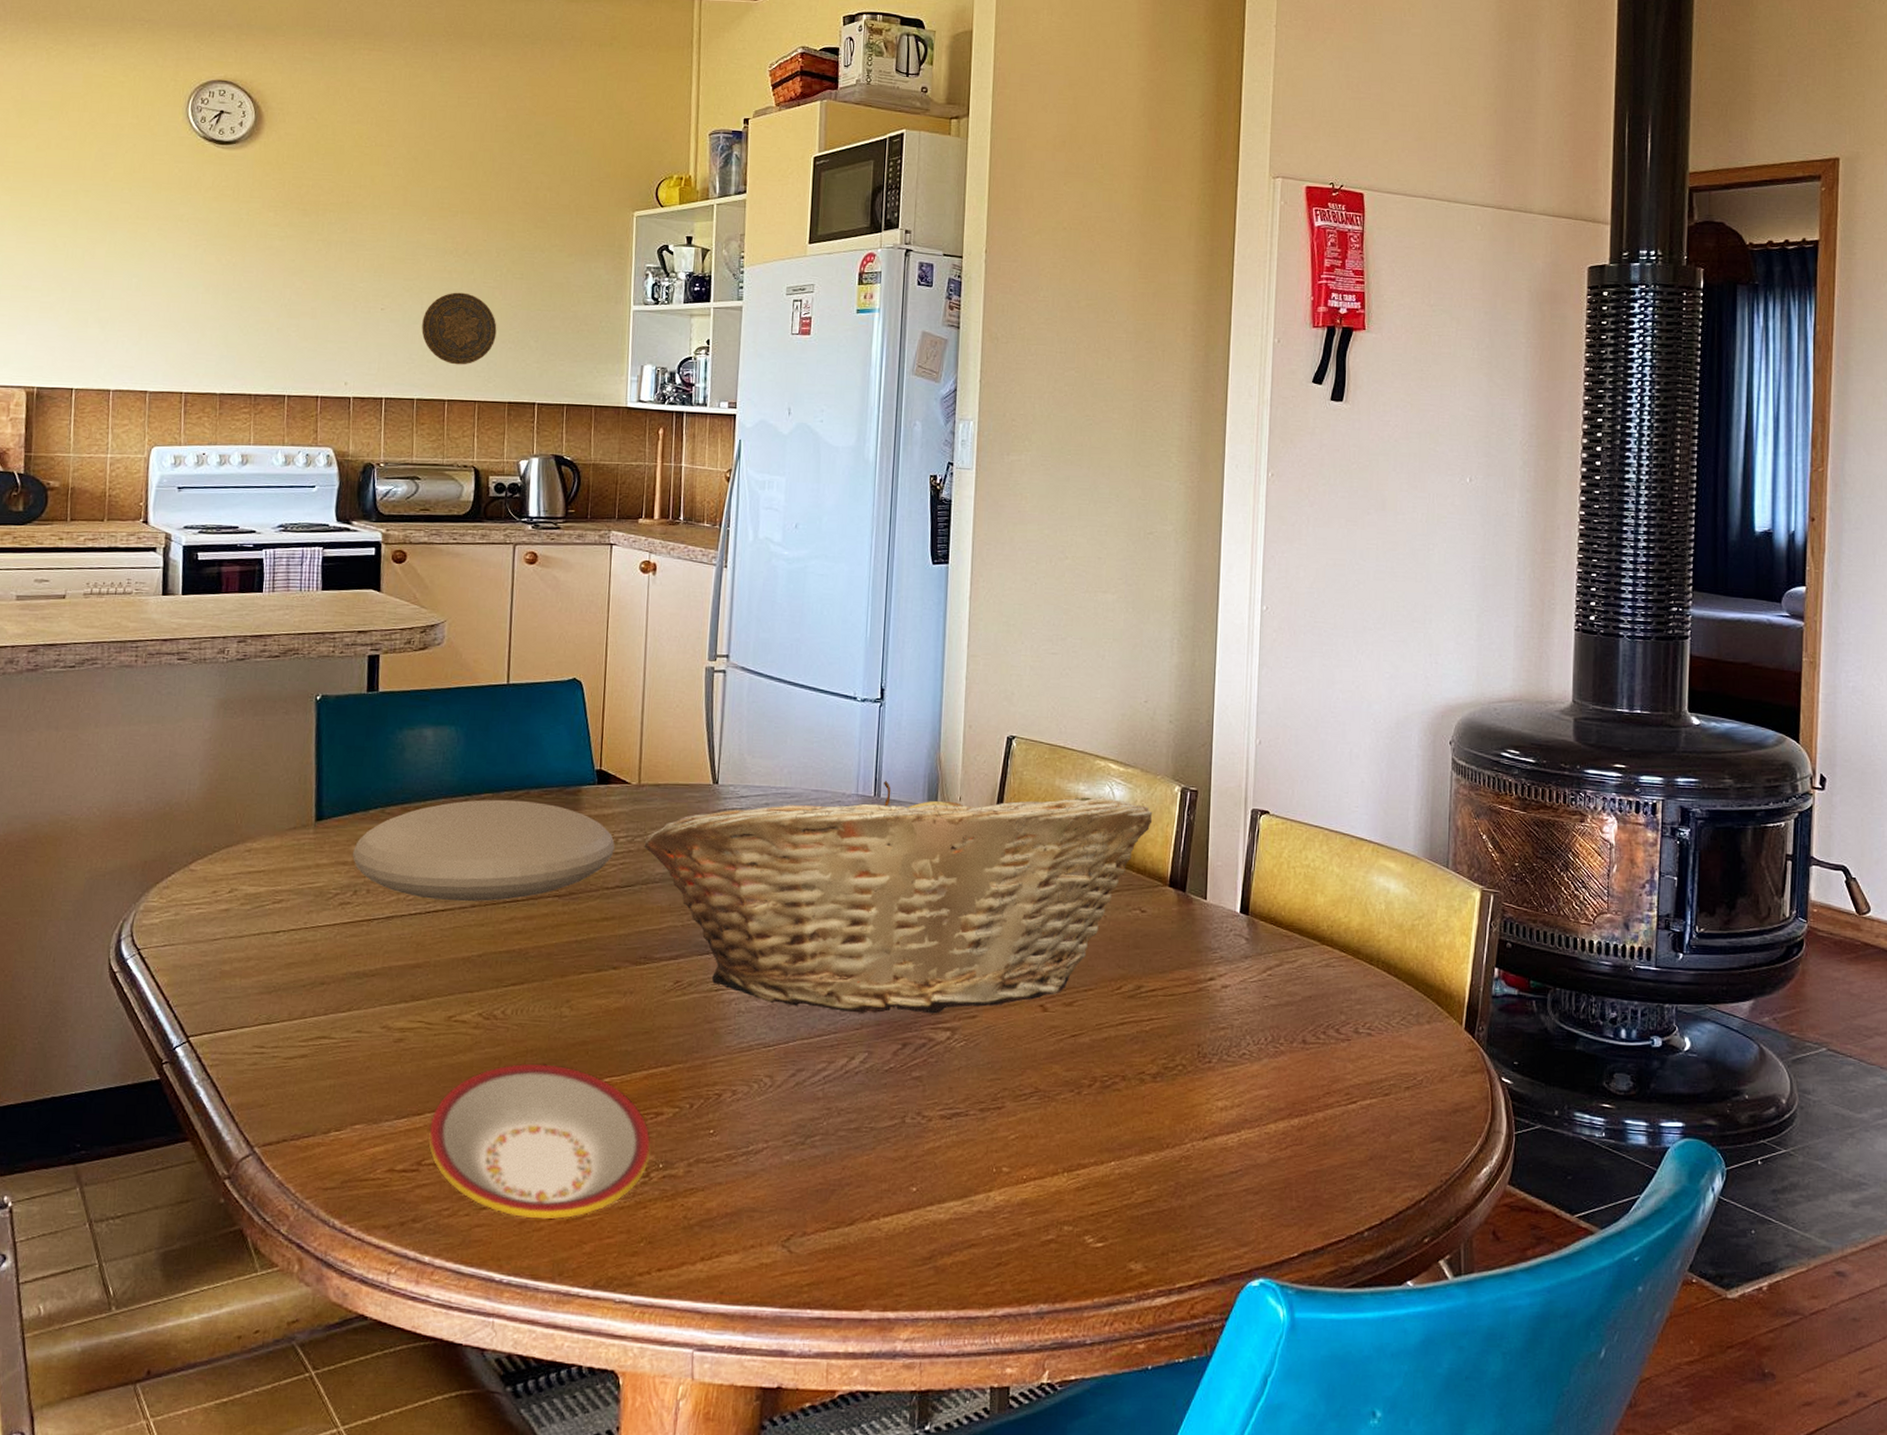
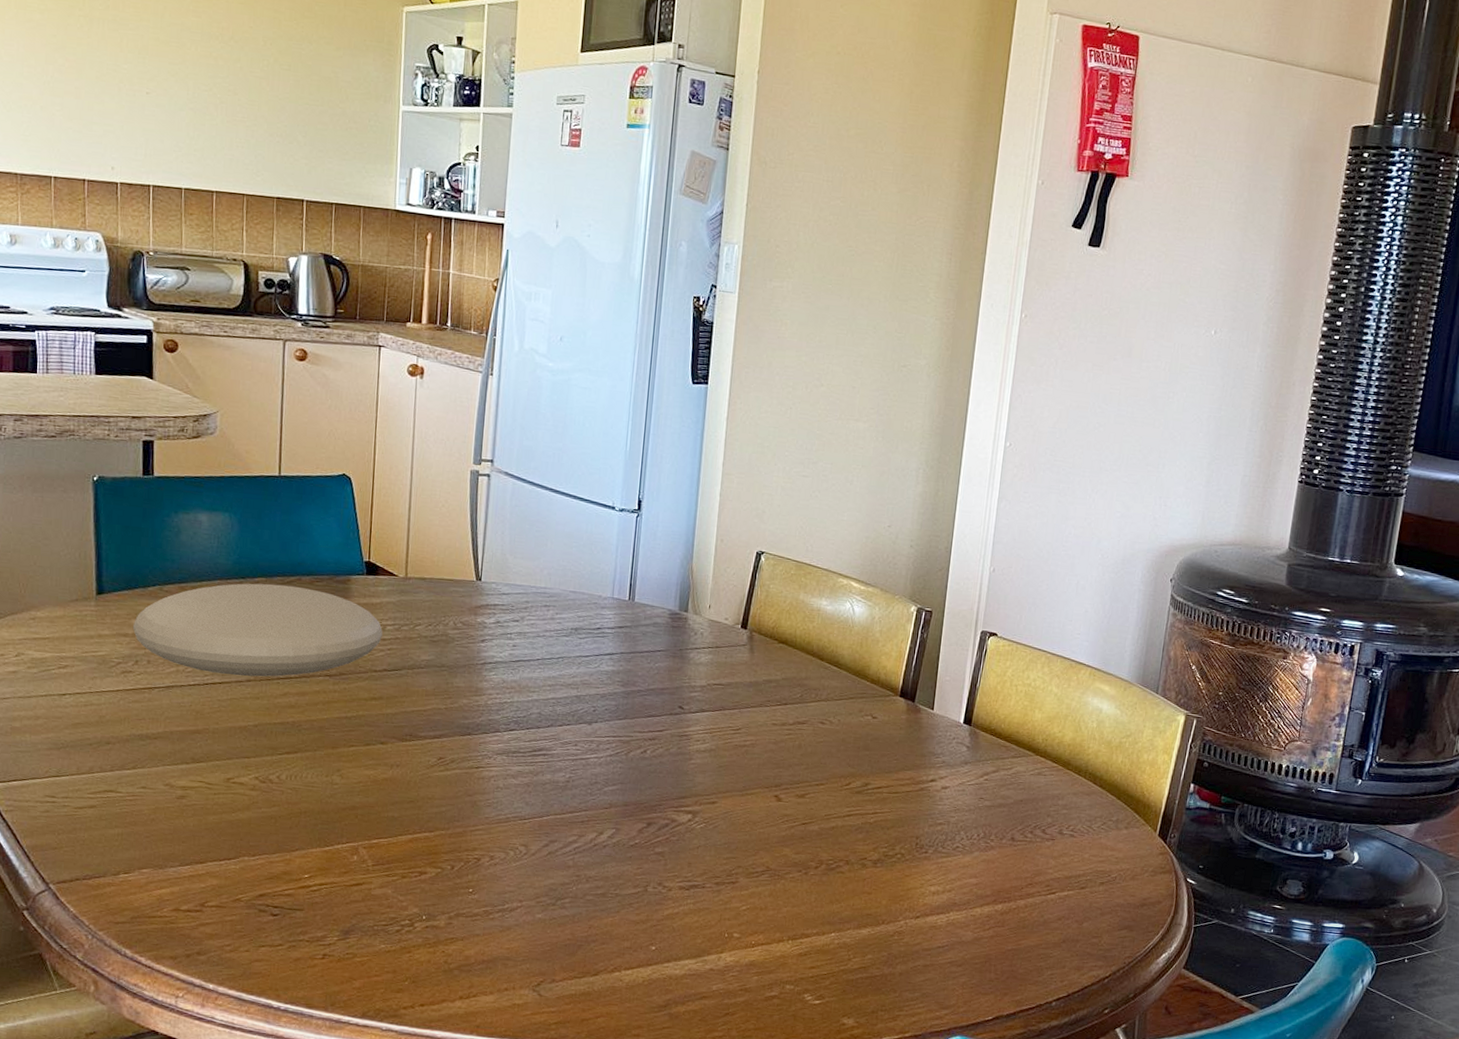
decorative plate: present [421,292,497,365] -> none [188,80,265,157]
plate: present [429,1063,651,1219] -> none [211,822,415,958]
fruit basket: present [644,781,1153,1014] -> none [410,586,889,799]

